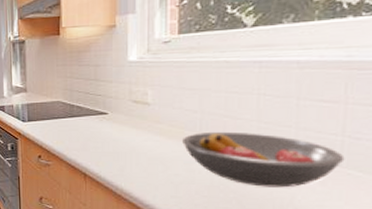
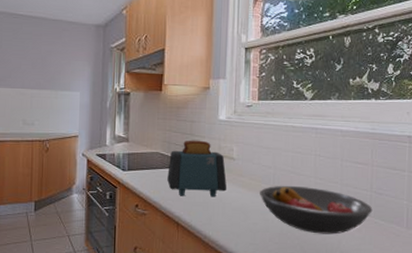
toaster: none [71,85,142,147] -> present [167,140,227,197]

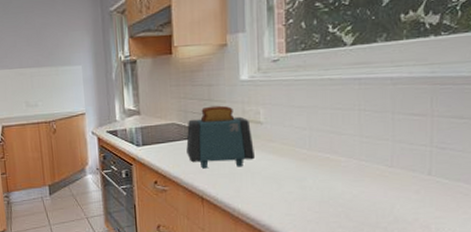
fruit bowl: present [260,185,373,235] -> none [294,146,434,199]

